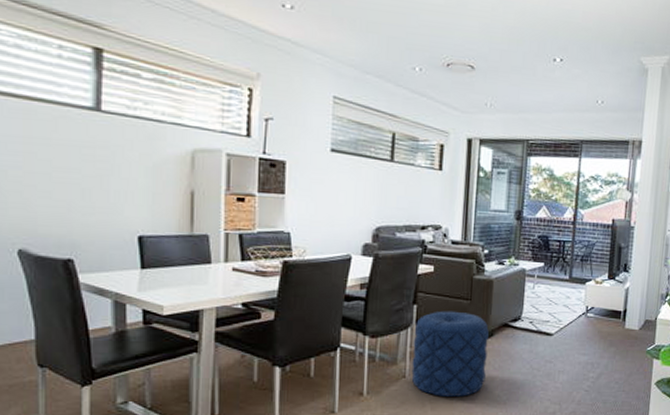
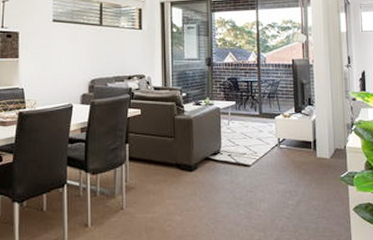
pouf: present [411,311,489,397] -> none [128,148,193,226]

